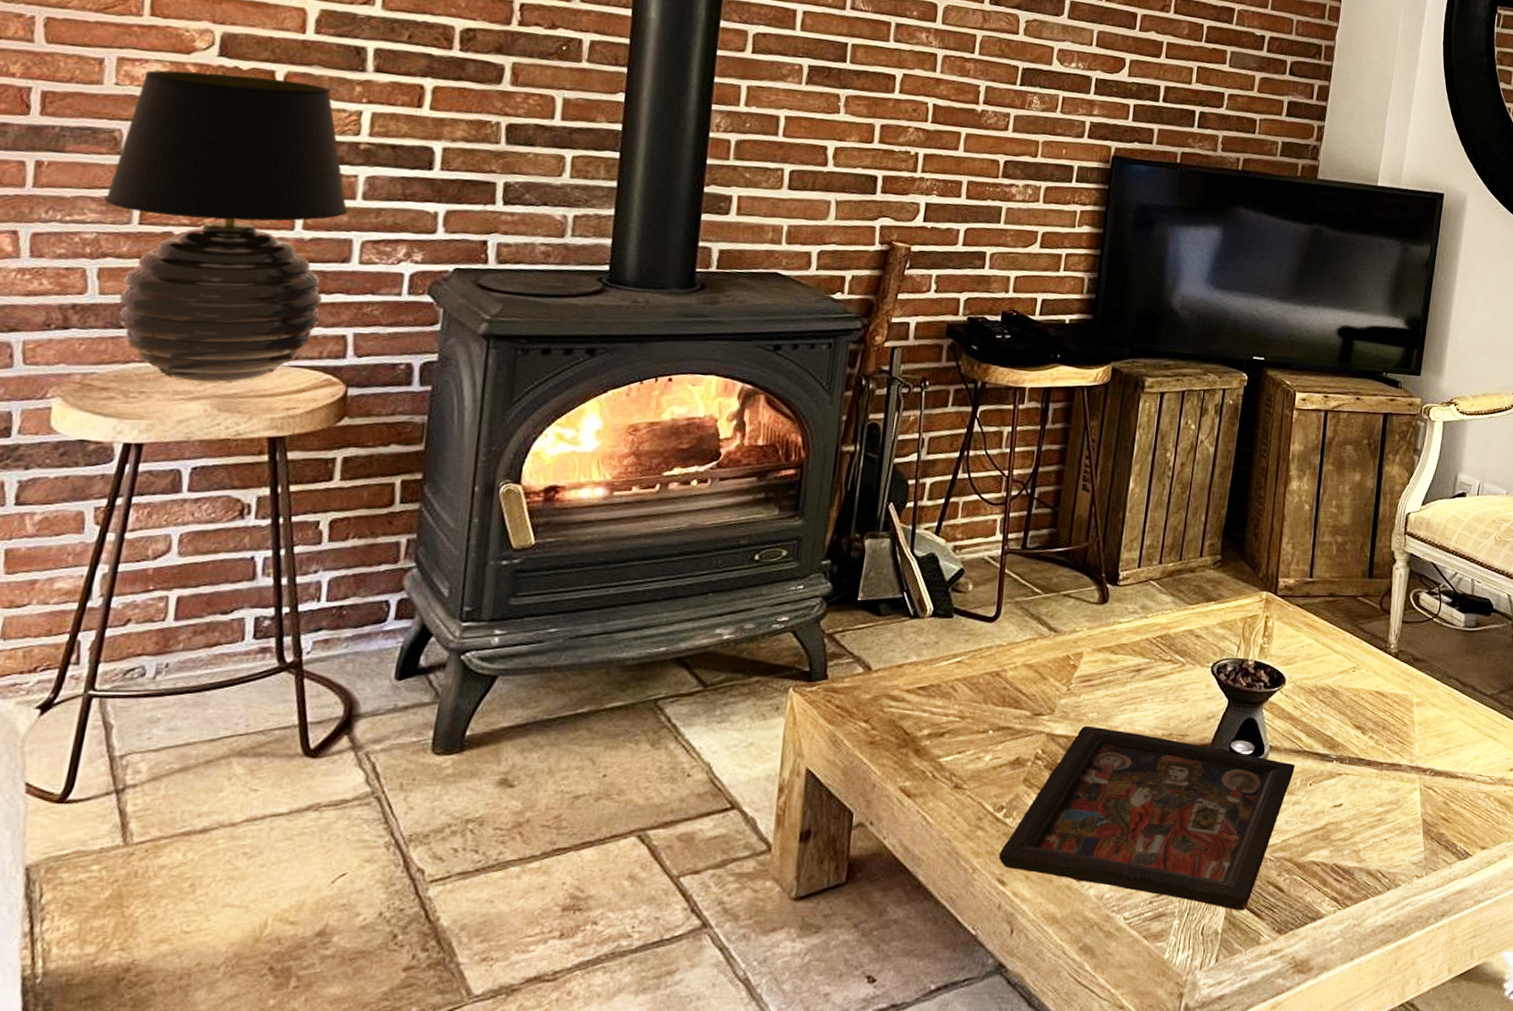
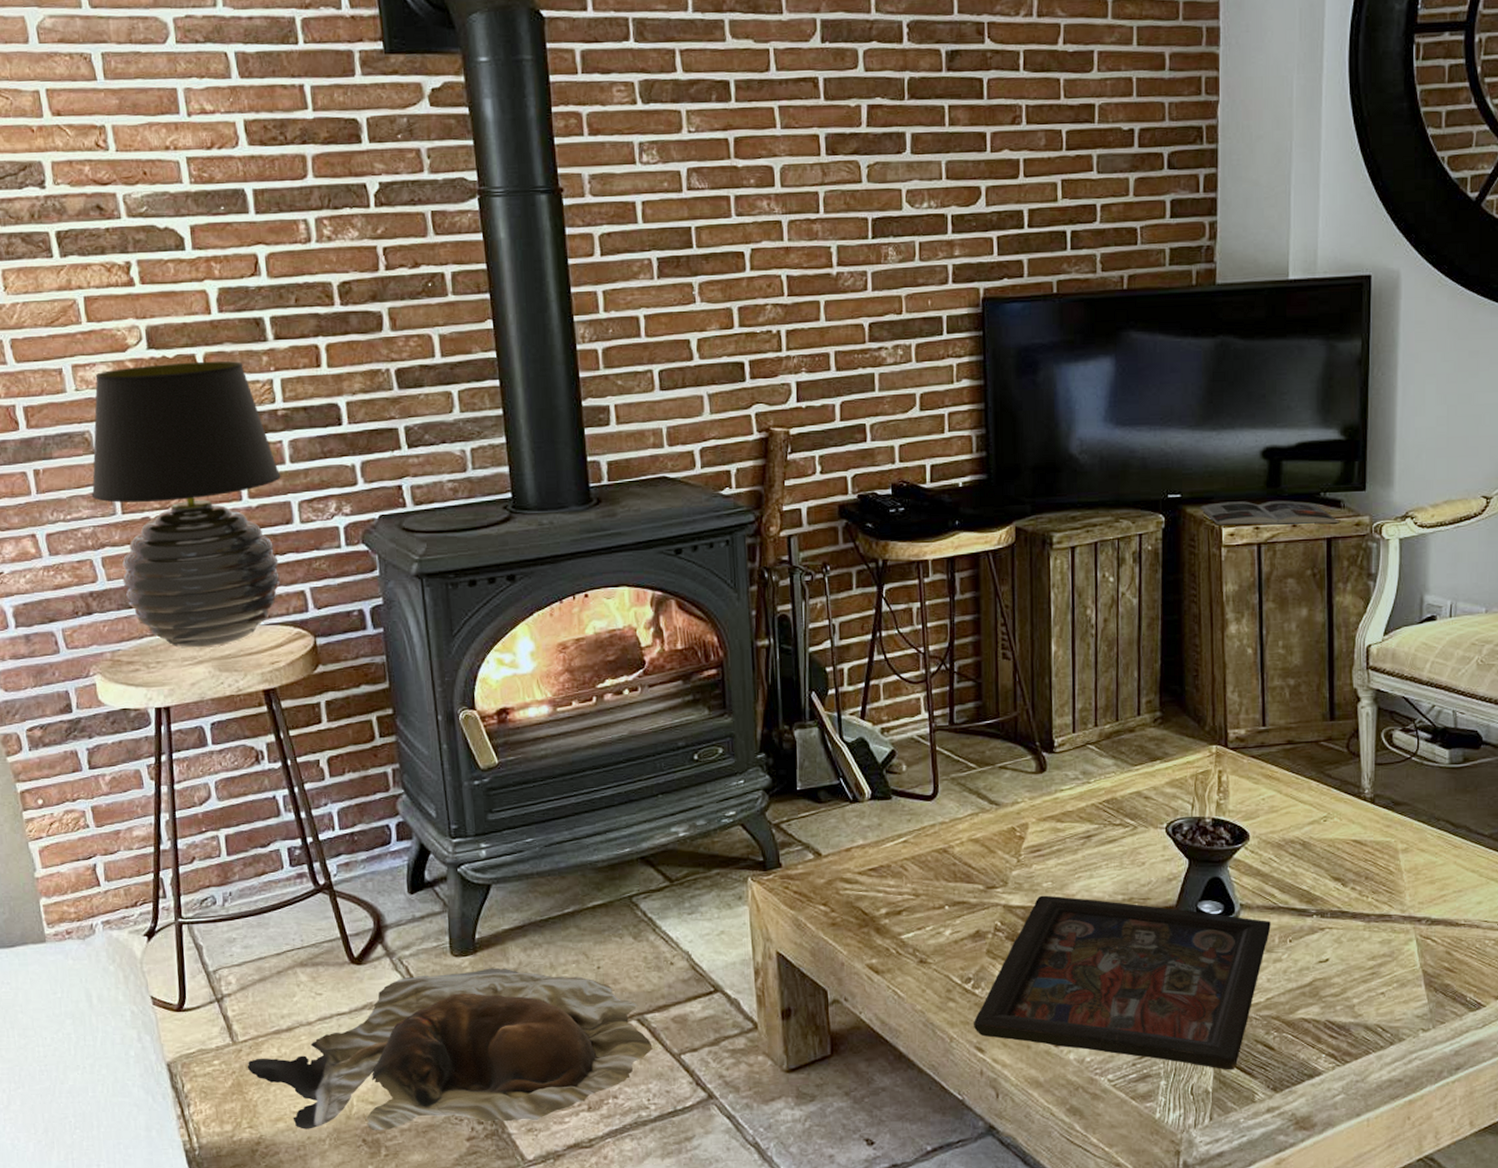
dog bed: none [136,770,650,957] -> present [247,968,653,1131]
magazine: none [1279,369,1396,402] -> present [1200,501,1339,525]

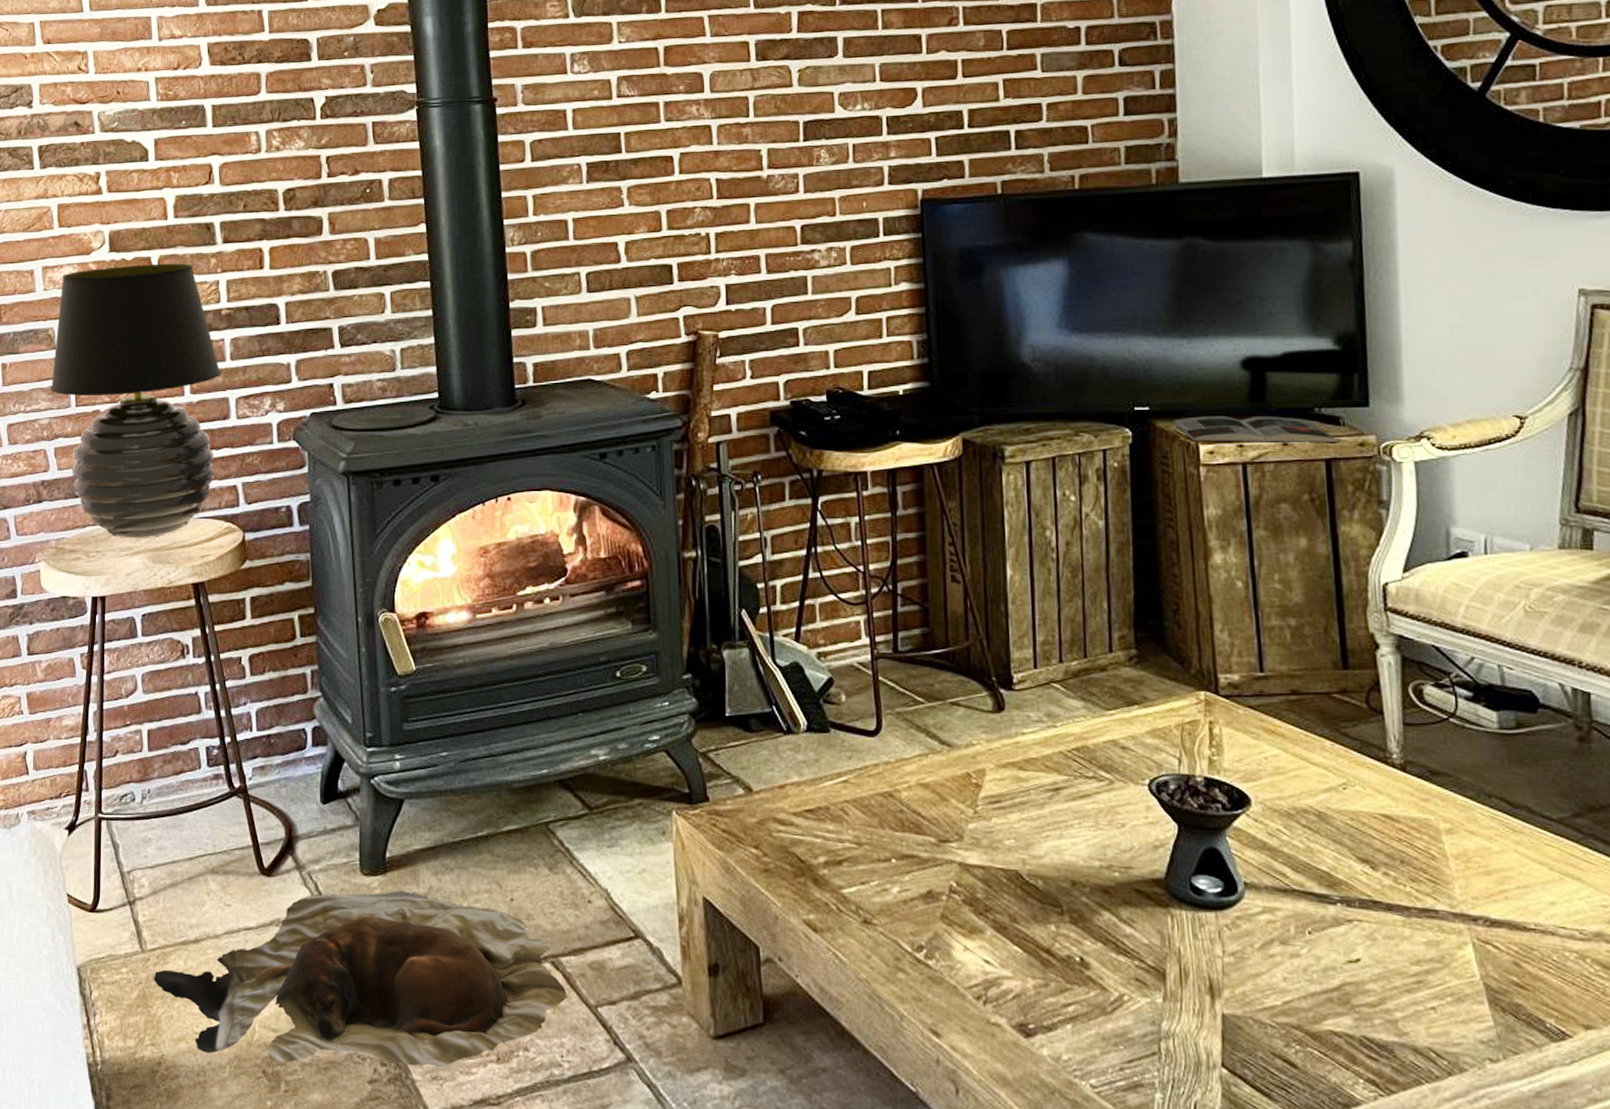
decorative tray: present [973,895,1271,1070] -> none [926,854,1284,1089]

